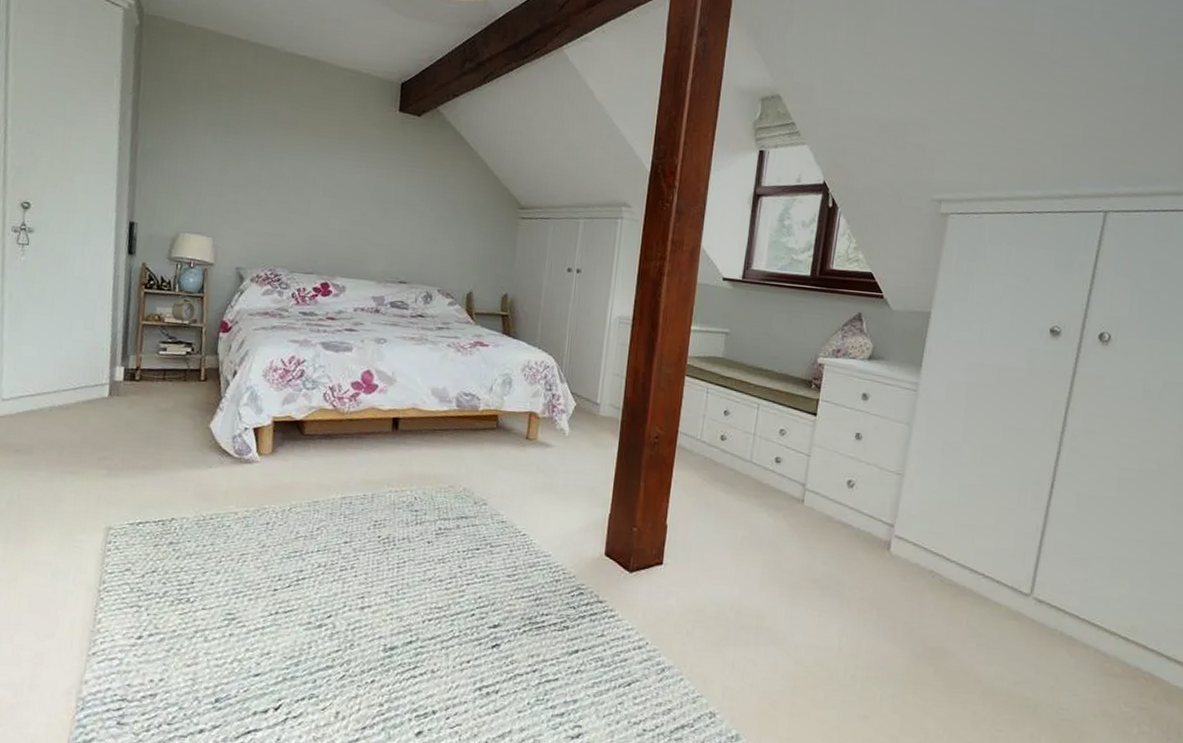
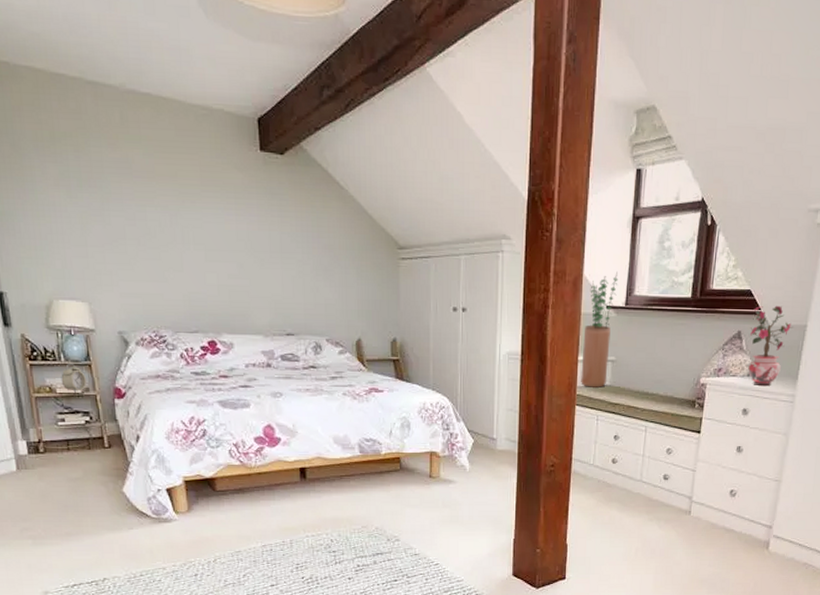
vase: none [692,245,737,359] -> present [581,271,619,388]
potted plant: none [868,287,915,371] -> present [748,304,792,386]

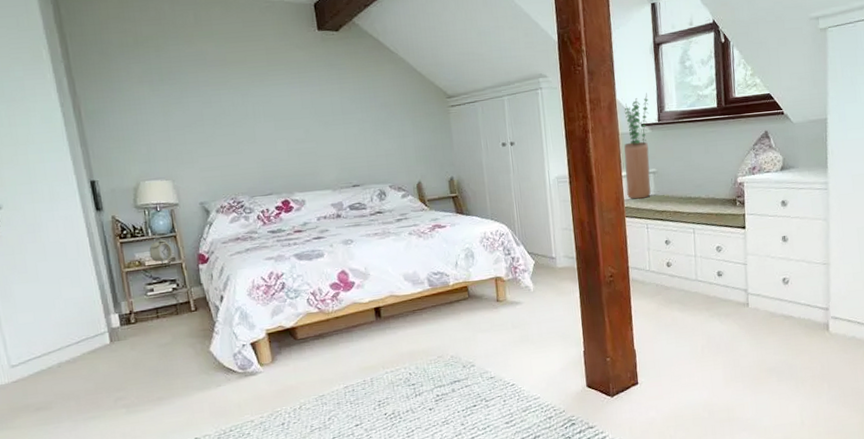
potted plant: present [748,304,792,386] -> none [776,104,814,178]

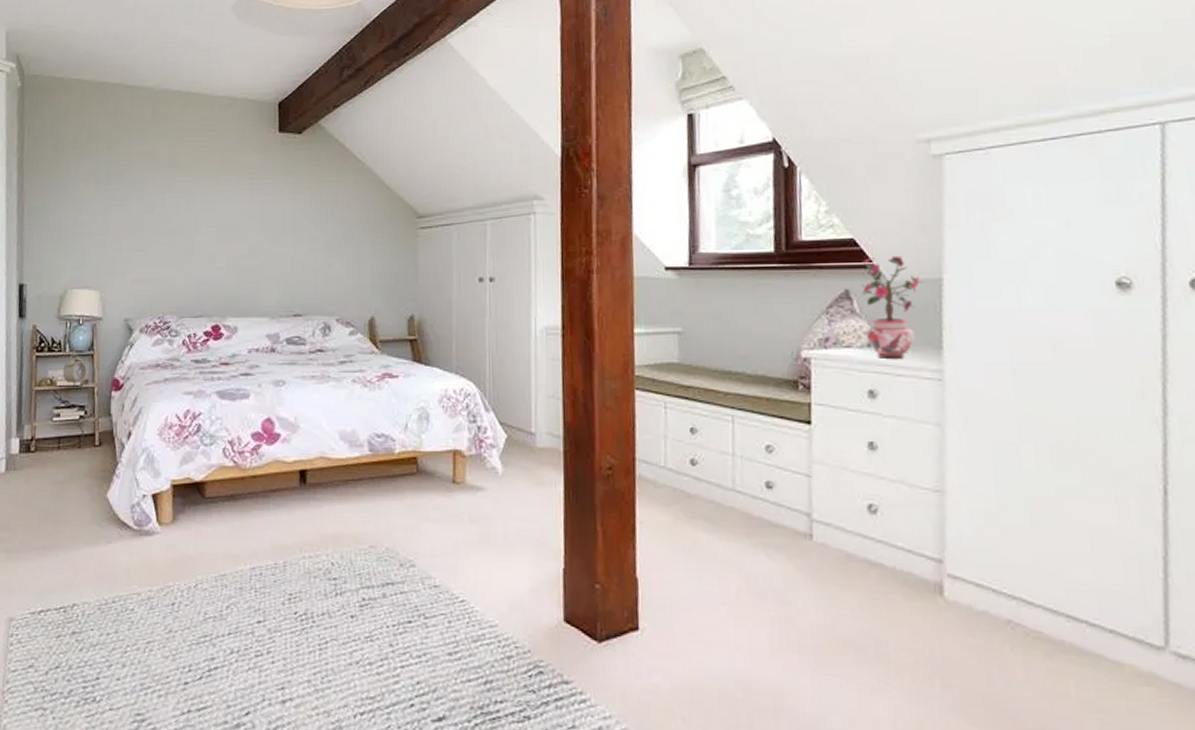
vase: present [624,92,651,199] -> none [638,226,677,366]
potted plant: none [776,104,814,178] -> present [862,255,921,358]

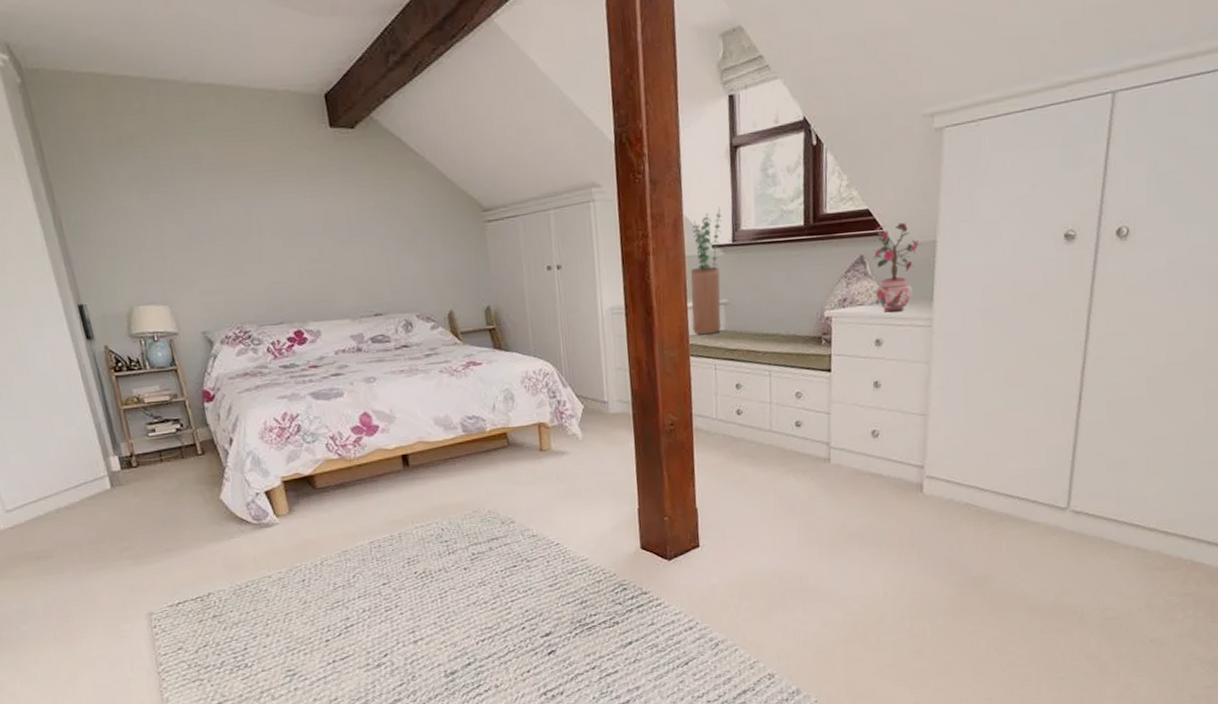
alarm clock: present [63,354,88,385] -> none [147,371,175,401]
vase: none [638,226,677,366] -> present [690,207,722,335]

